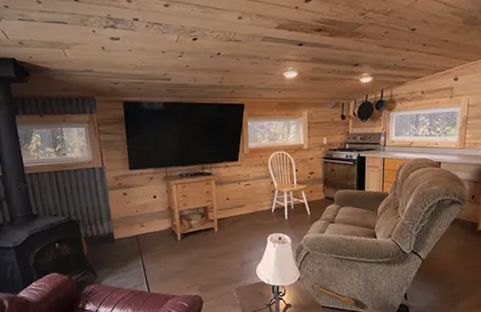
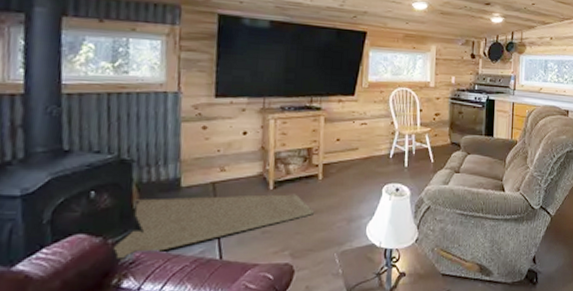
rug: none [76,243,215,292] -> present [112,194,315,261]

